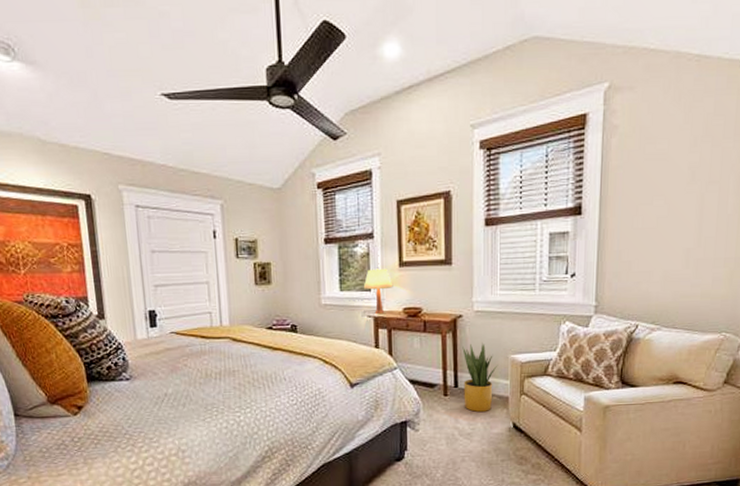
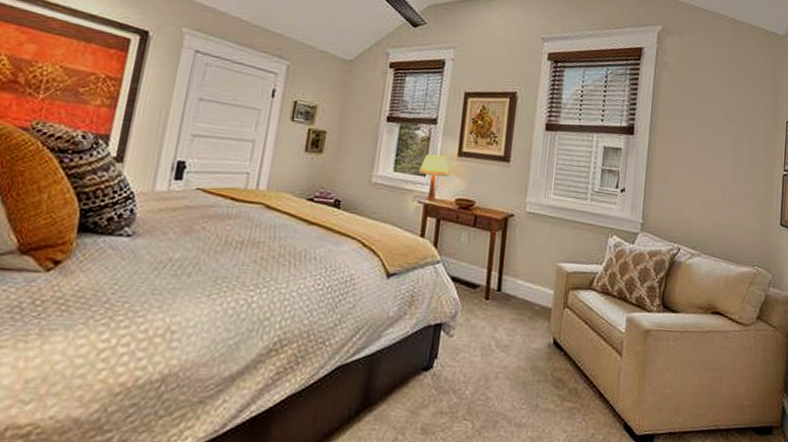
planter: present [462,343,498,413] -> none [505,246,545,323]

